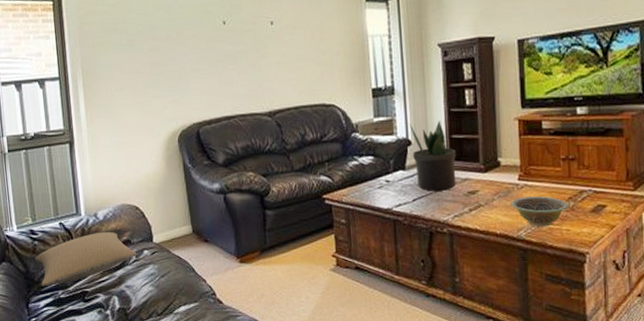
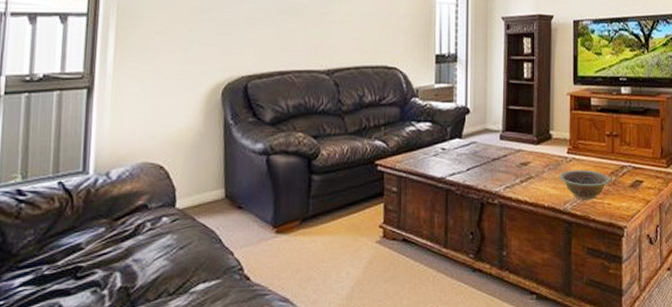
pillow: present [35,232,136,286] -> none [17,195,152,260]
planter: present [410,121,457,191] -> none [470,91,512,161]

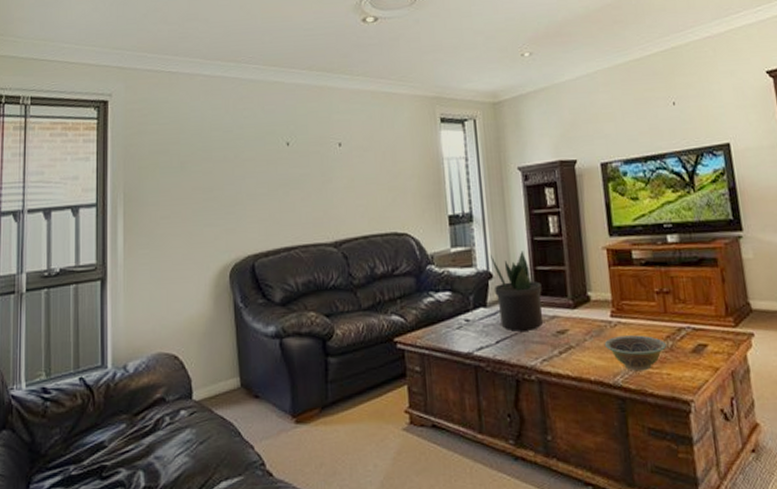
planter: none [470,91,512,161] -> present [490,251,544,332]

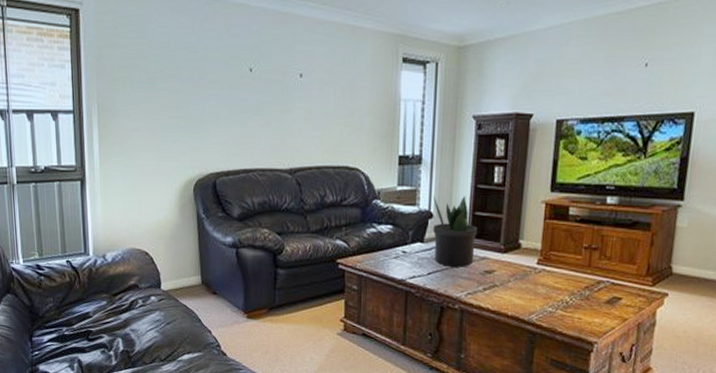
decorative bowl: present [604,335,667,371] -> none [526,281,584,313]

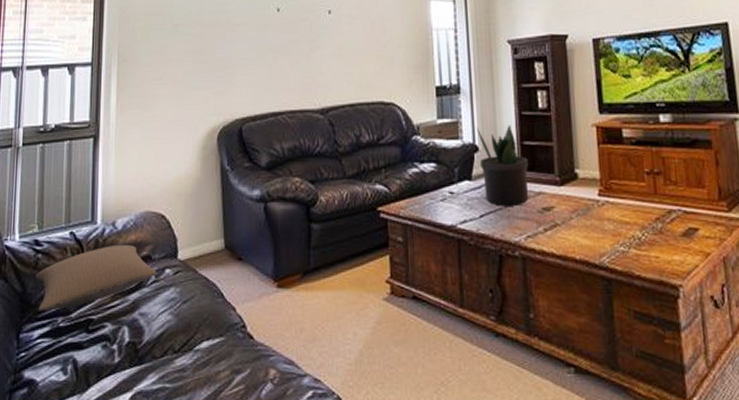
pillow: none [40,274,143,322] -> present [35,245,156,311]

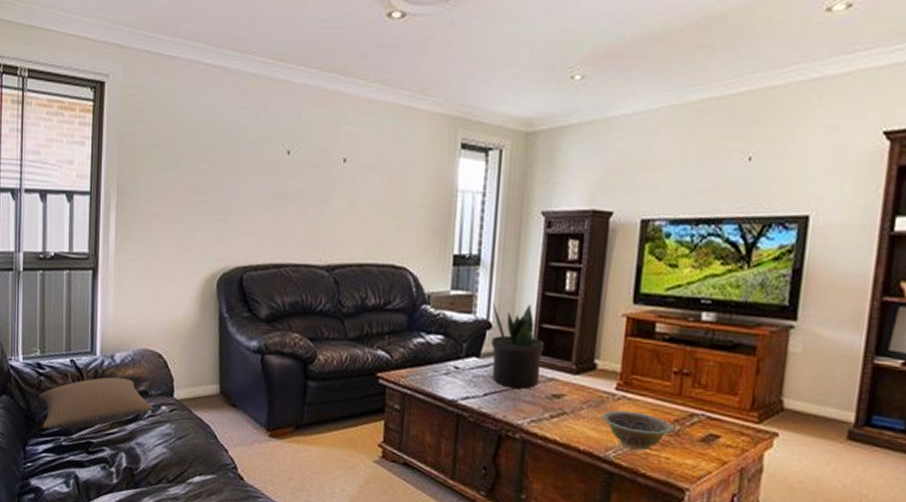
decorative bowl: none [591,215,656,253] -> present [602,410,674,451]

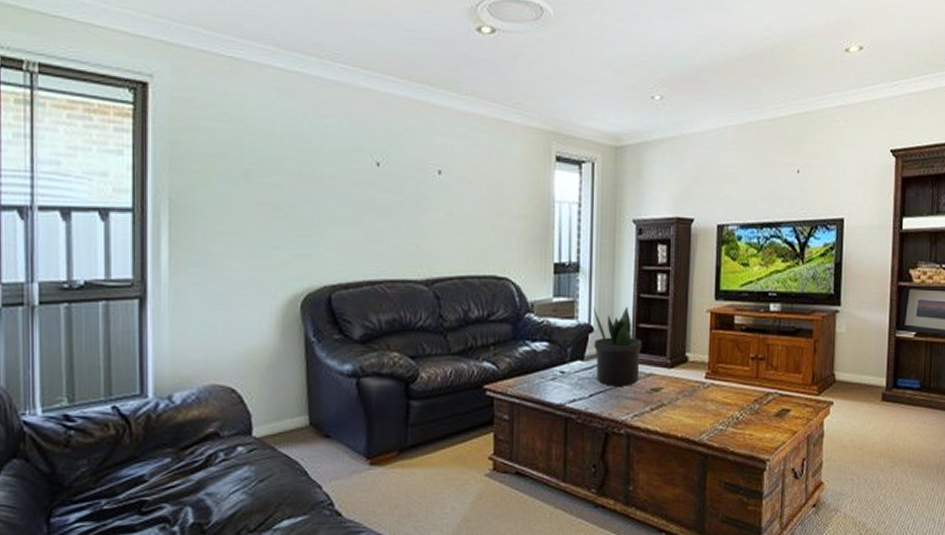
pillow: present [39,377,153,430] -> none [68,421,226,493]
decorative bowl: present [602,410,674,451] -> none [695,397,754,431]

